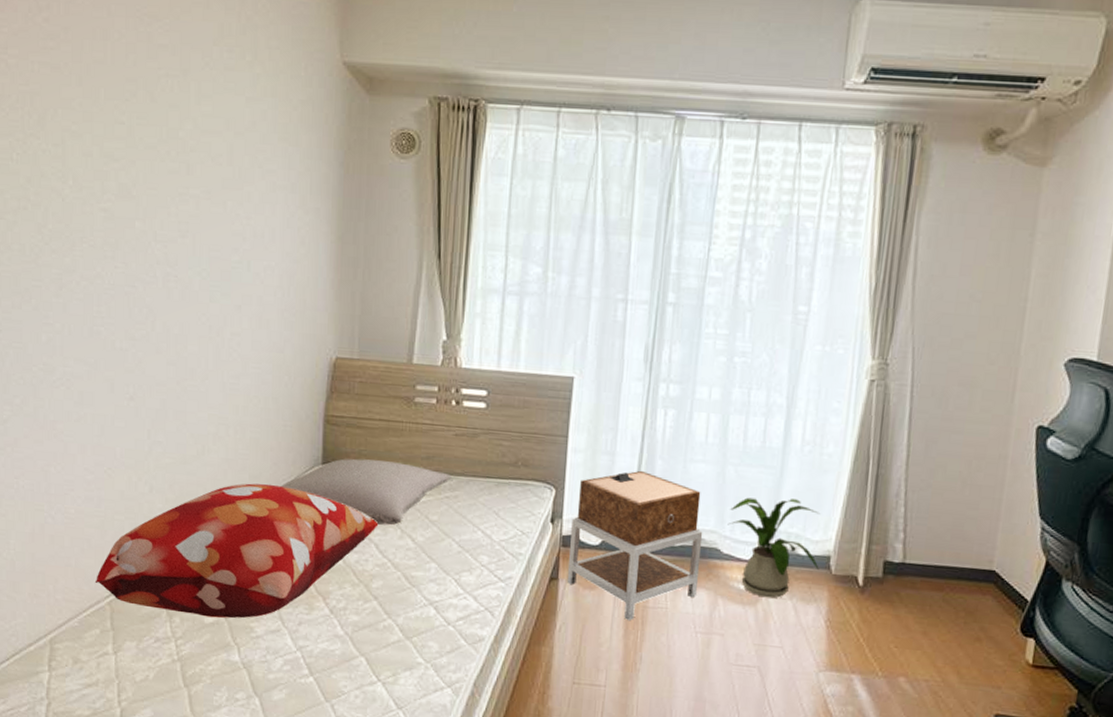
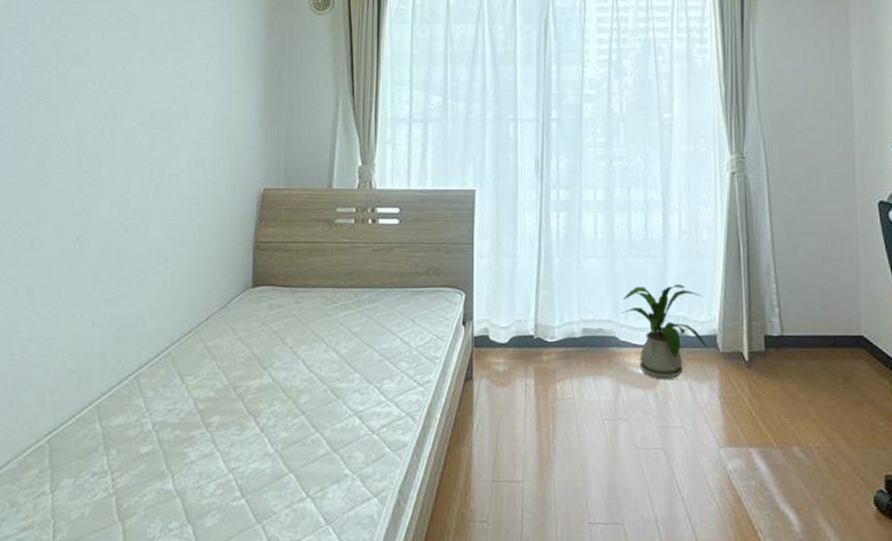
decorative pillow: present [94,483,377,619] -> none [35,311,304,447]
pillow: present [280,458,452,526] -> none [213,280,371,341]
nightstand: present [567,470,703,621] -> none [480,269,601,414]

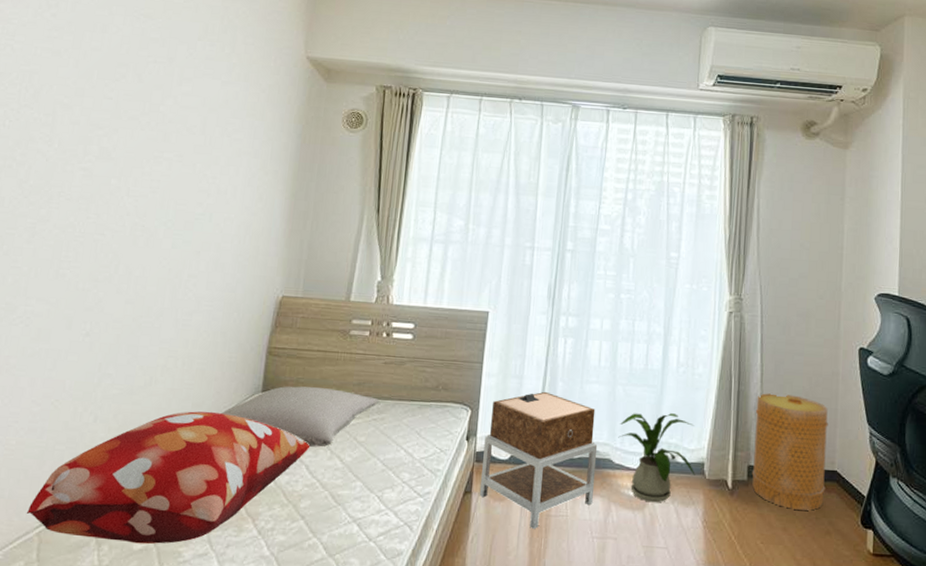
decorative pillow: none [35,311,304,447] -> present [26,411,309,544]
pillow: none [213,280,371,341] -> present [220,386,380,447]
nightstand: none [480,269,601,414] -> present [480,391,598,530]
basket: none [768,257,852,380] -> present [752,393,828,511]

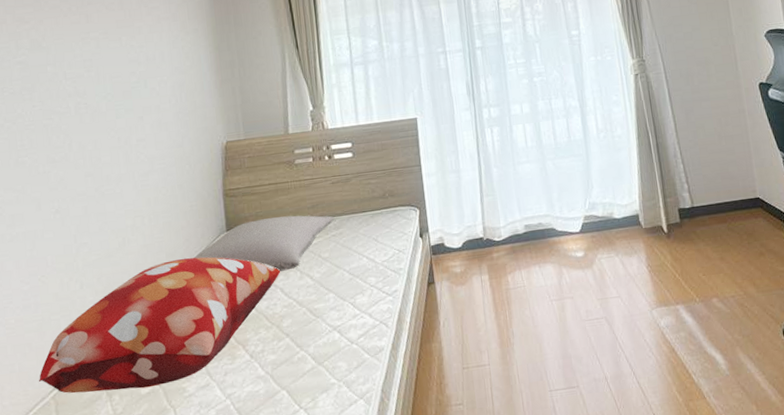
nightstand: present [480,391,598,530] -> none [436,179,545,305]
house plant: present [618,413,695,503] -> none [556,175,633,259]
basket: present [752,393,828,511] -> none [675,137,753,240]

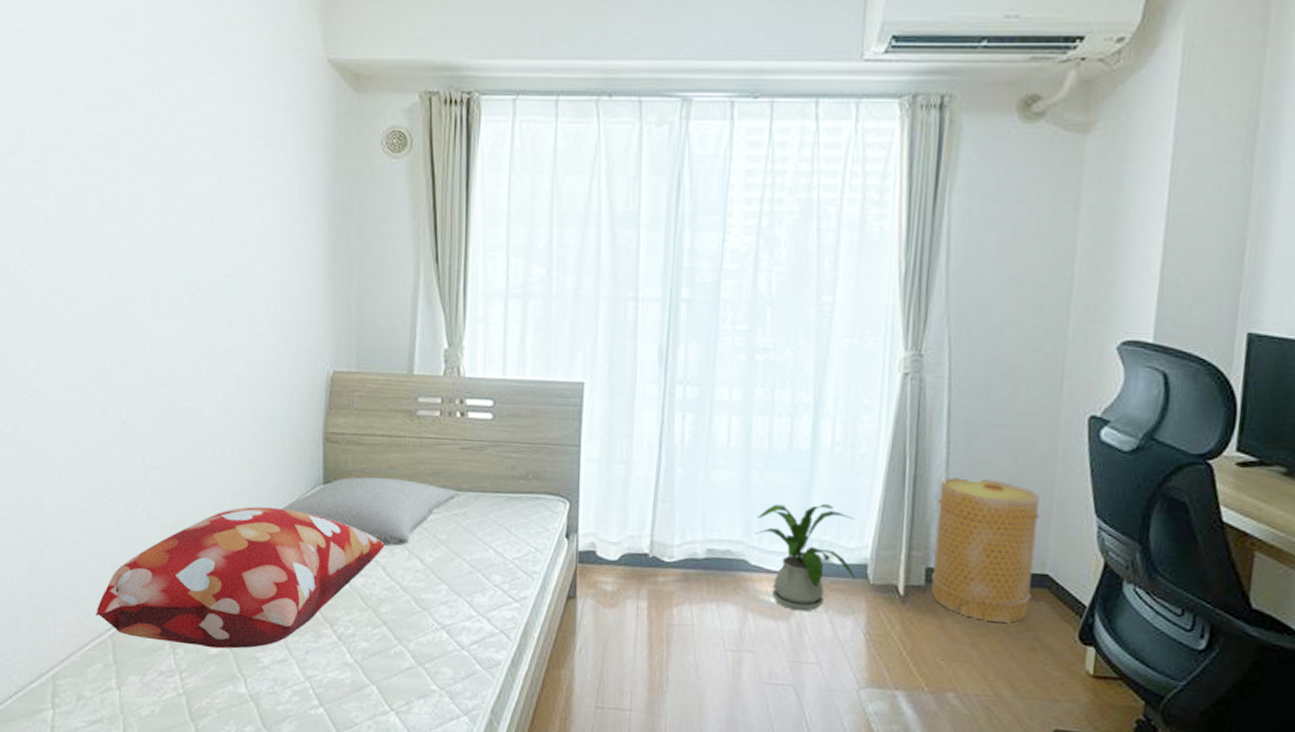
house plant: none [556,175,633,259] -> present [755,504,856,612]
basket: none [675,137,753,240] -> present [931,477,1040,623]

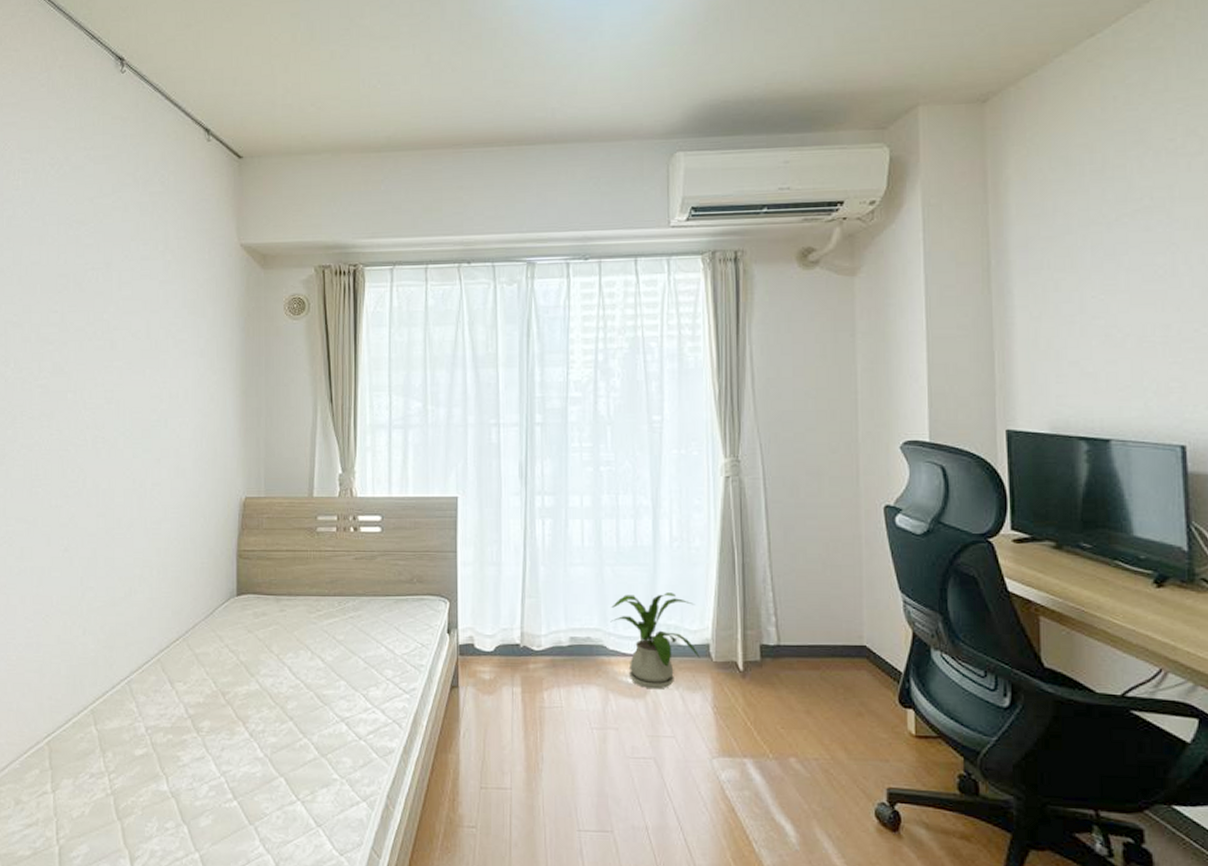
decorative pillow: present [95,506,384,649] -> none [34,619,289,750]
pillow: present [281,477,459,546] -> none [200,588,354,648]
basket: present [931,477,1040,623] -> none [764,564,853,691]

